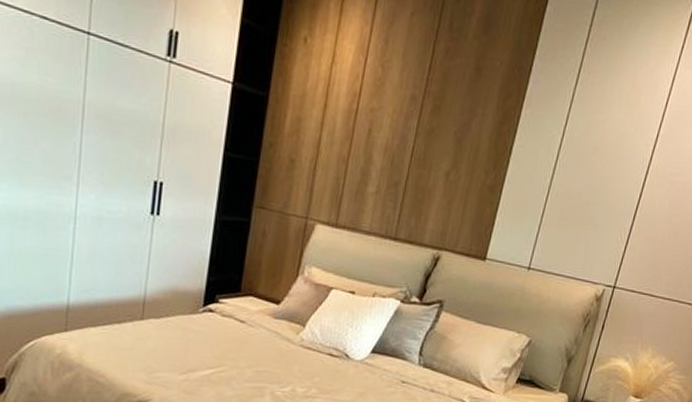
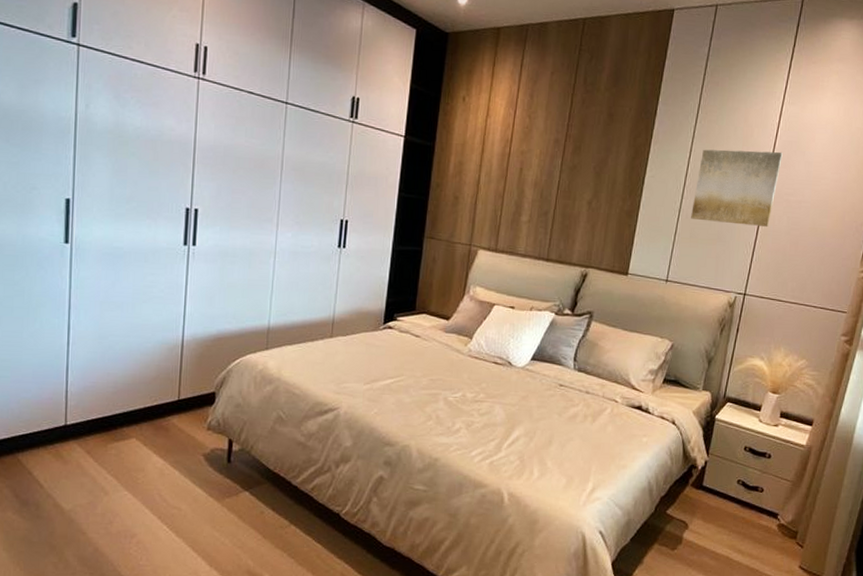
wall art: none [561,116,672,212] -> present [691,149,783,228]

